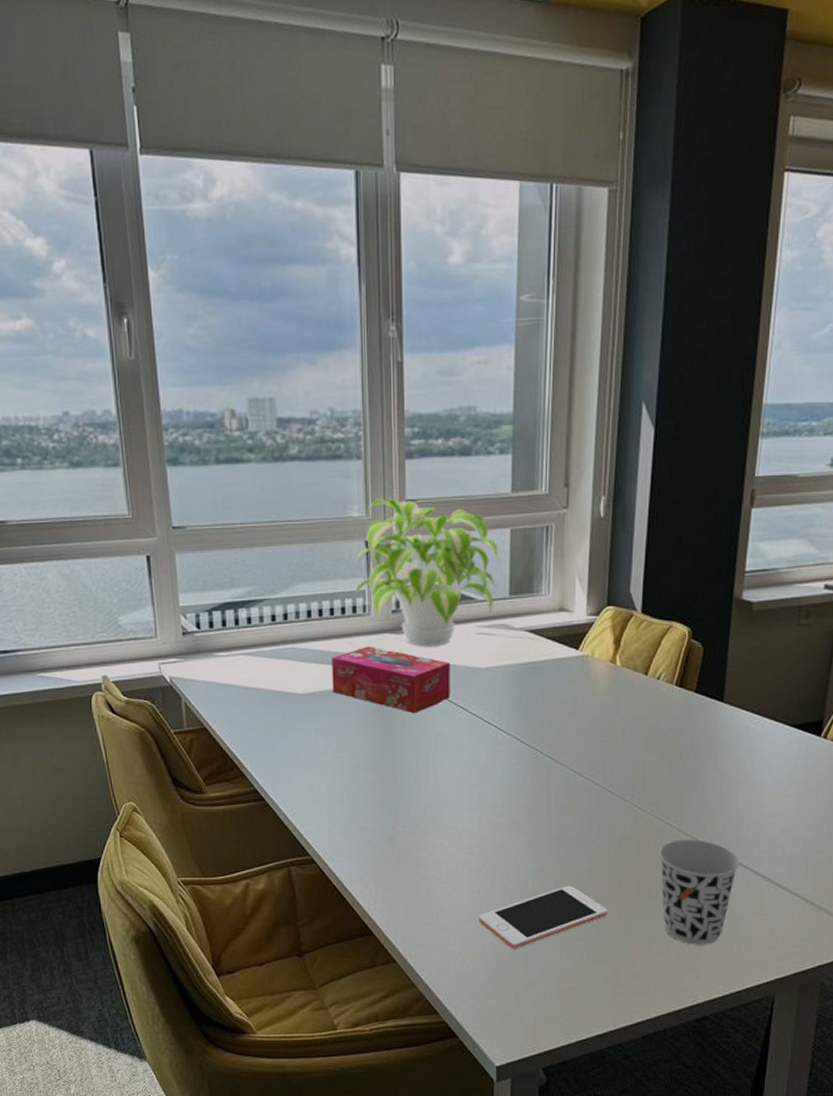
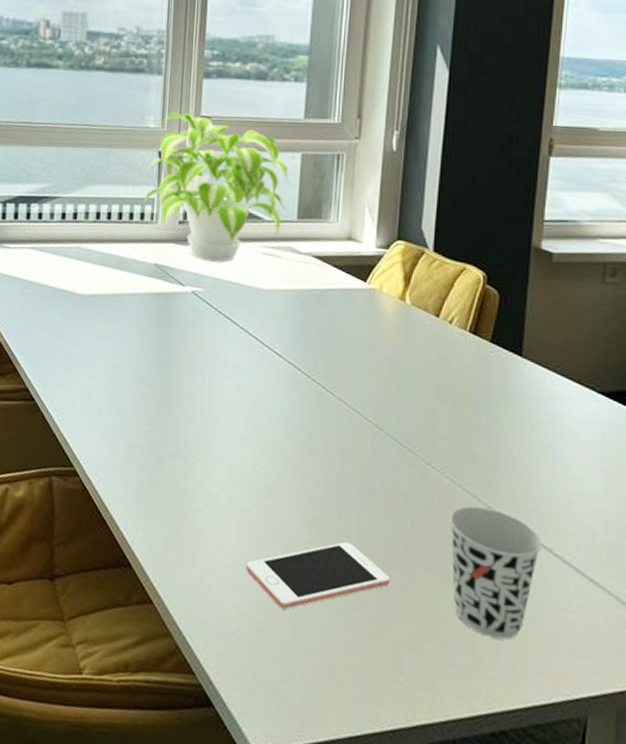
tissue box: present [332,646,450,714] -> none [113,254,233,329]

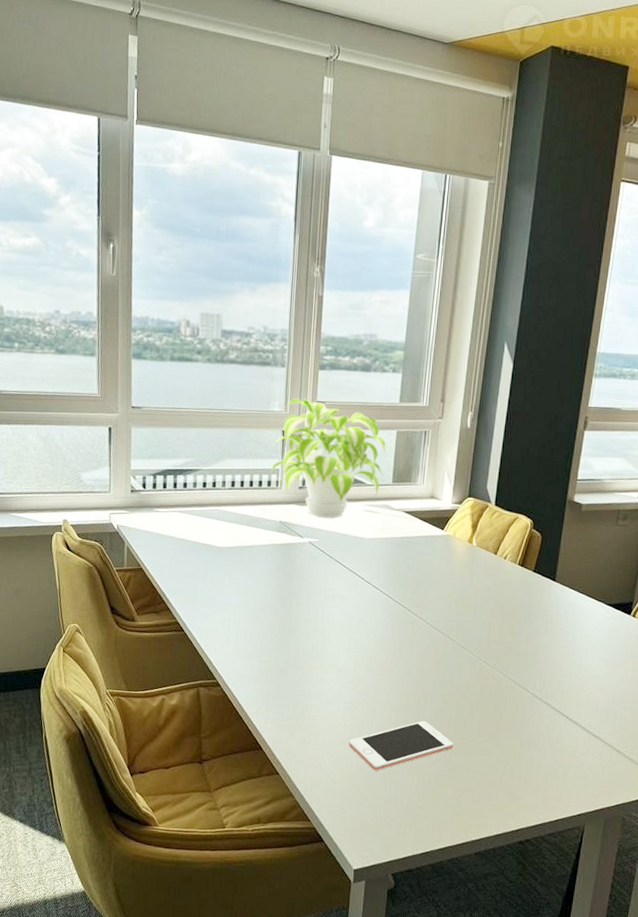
cup: present [449,506,541,640] -> none [497,690,561,779]

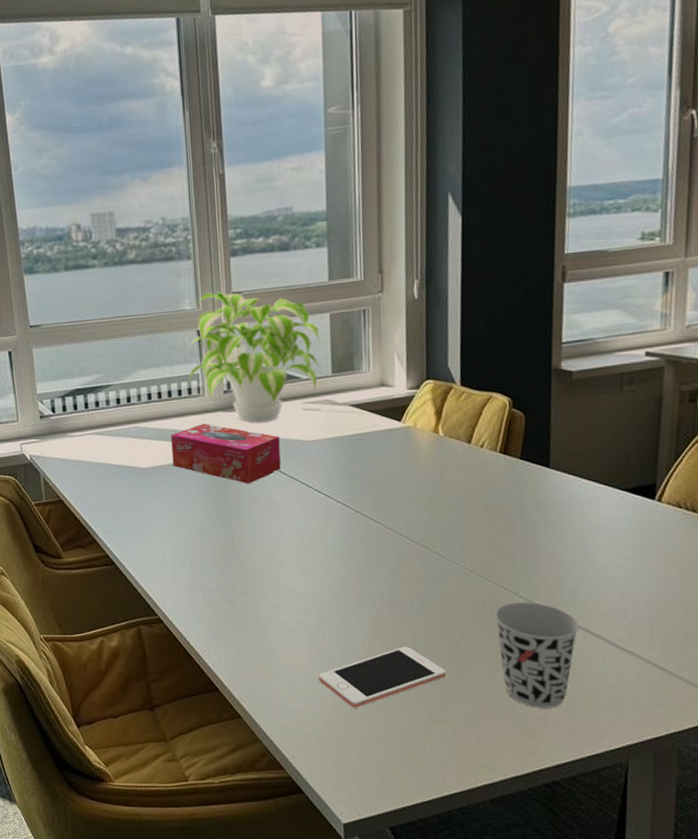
tissue box: none [246,513,341,571] -> present [171,424,281,484]
cup: none [497,690,561,779] -> present [494,602,579,708]

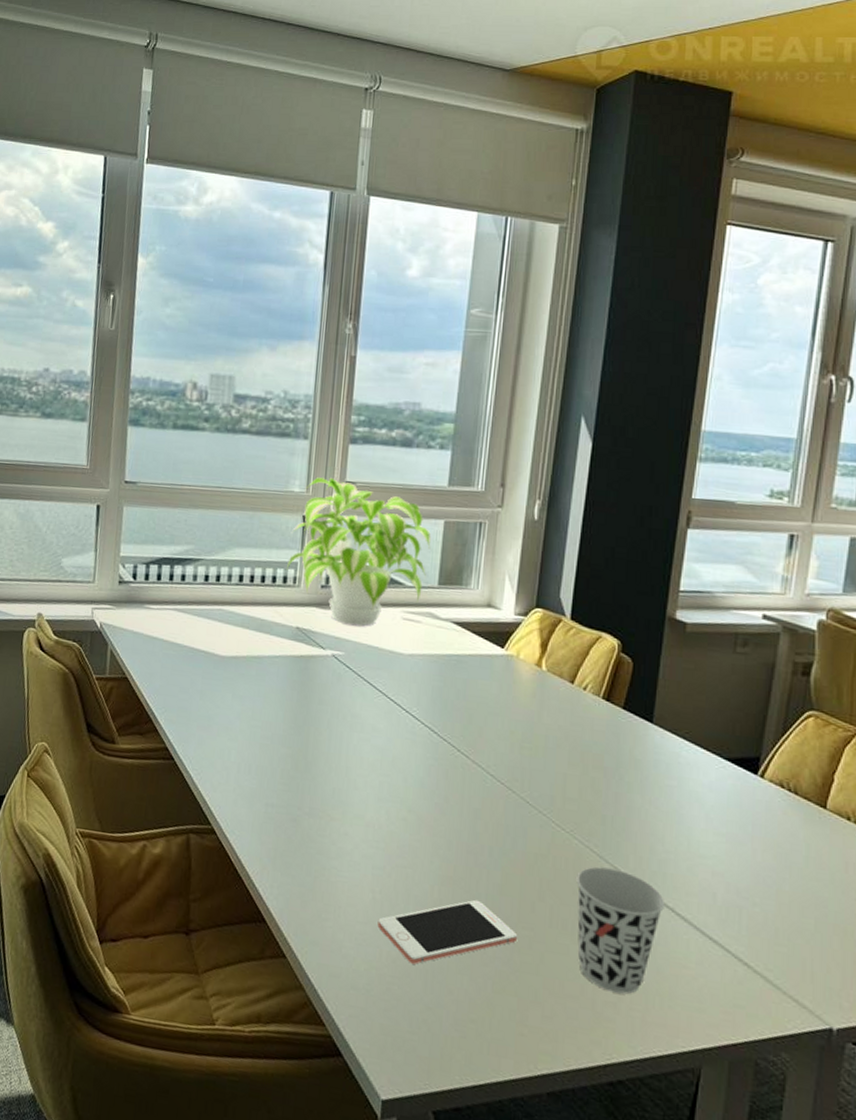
tissue box: present [171,424,281,484] -> none [254,617,373,692]

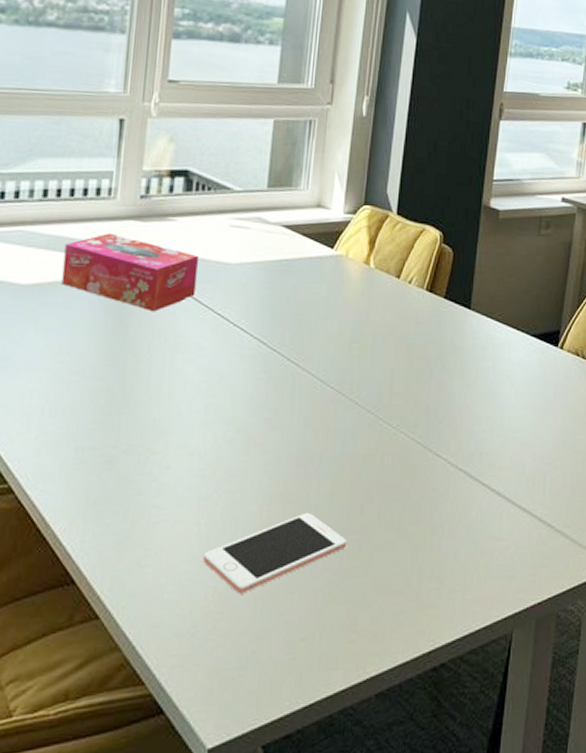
tissue box: none [254,617,373,692] -> present [61,233,198,312]
plant: present [285,477,431,627] -> none [99,75,260,238]
cup: present [576,866,664,995] -> none [402,457,481,579]

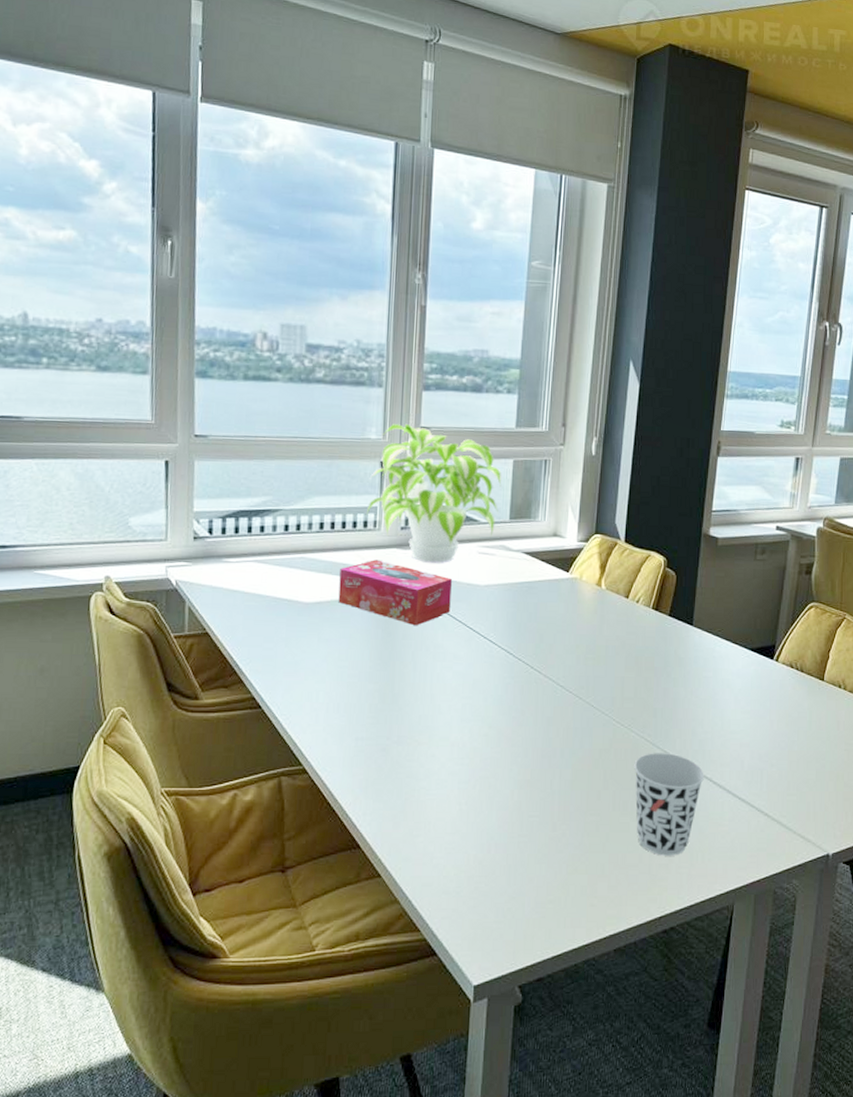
plant: none [99,75,260,238] -> present [366,423,502,563]
cell phone: present [203,512,347,594] -> none [465,797,587,862]
cup: none [402,457,481,579] -> present [634,753,704,856]

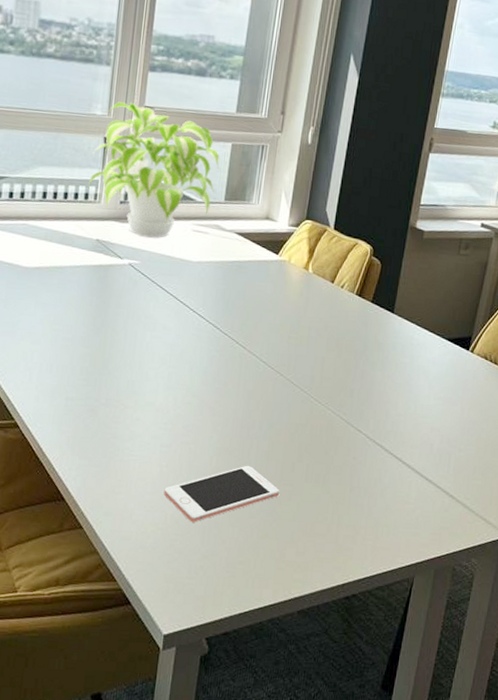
tissue box: present [338,560,452,626] -> none [56,230,166,296]
cell phone: none [465,797,587,862] -> present [163,465,280,522]
cup: present [634,753,704,856] -> none [326,430,395,528]

